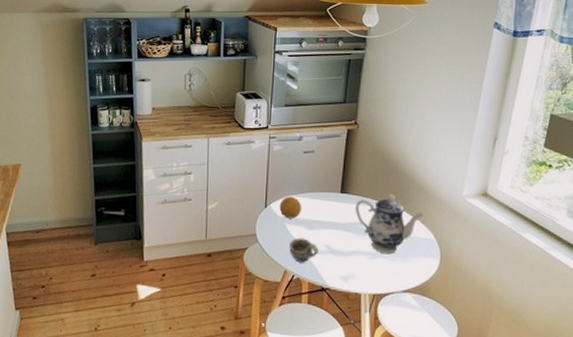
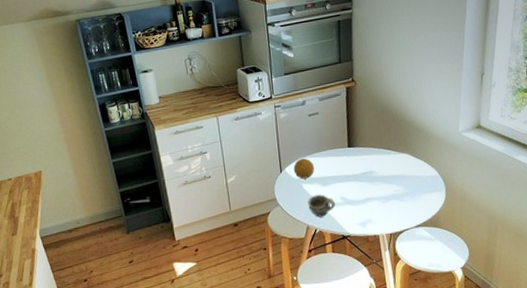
teapot: present [356,193,425,255] -> none [363,140,428,196]

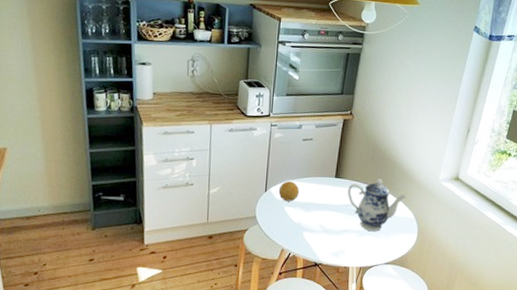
cup: present [308,194,335,217] -> none [287,219,313,242]
teapot: none [363,140,428,196] -> present [348,178,407,232]

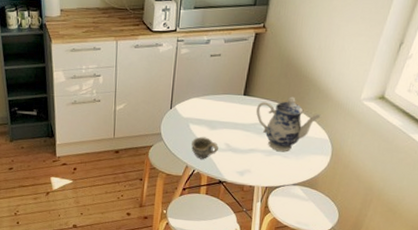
fruit: present [278,181,300,202] -> none [184,98,206,120]
cup: none [287,219,313,242] -> present [191,137,218,159]

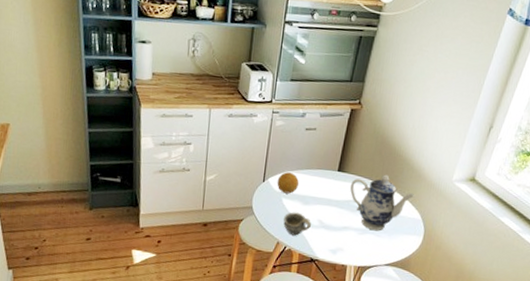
fruit: none [184,98,206,120] -> present [277,172,300,194]

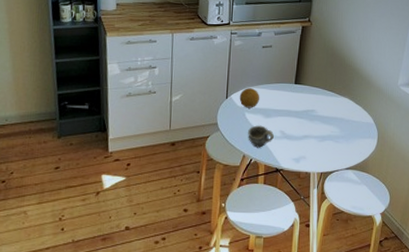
teapot: present [350,174,415,231] -> none [307,84,367,137]

